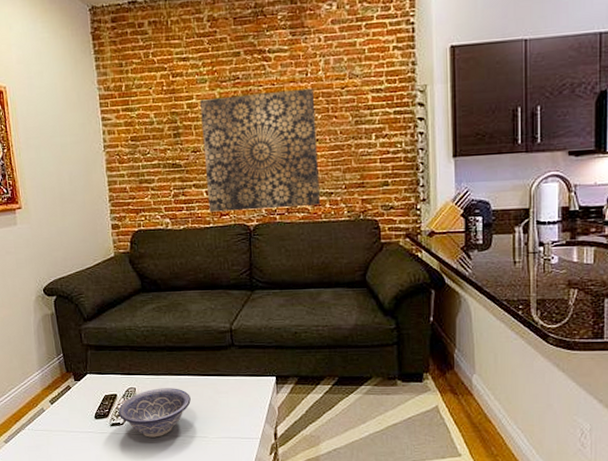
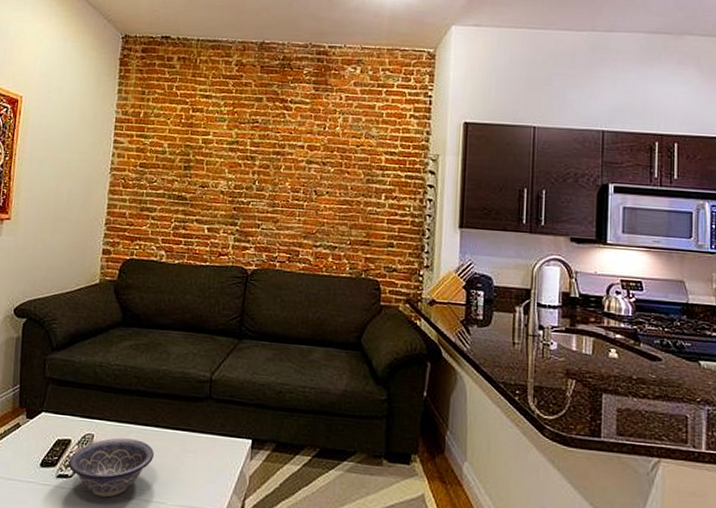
wall art: present [200,88,320,212] -> none [208,137,329,257]

